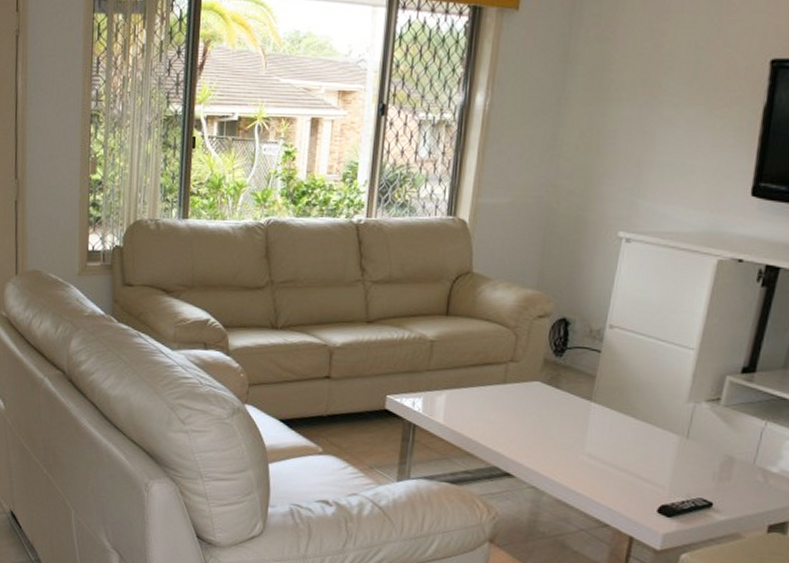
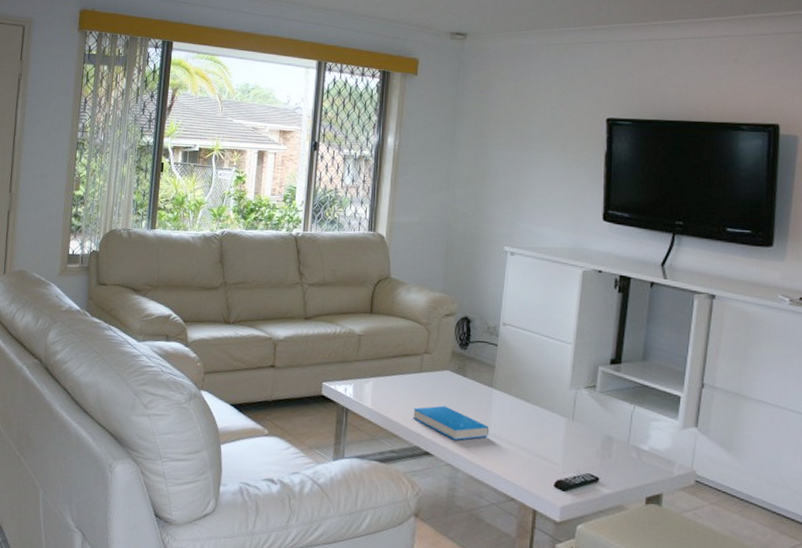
book: none [492,421,584,461] -> present [413,405,490,441]

